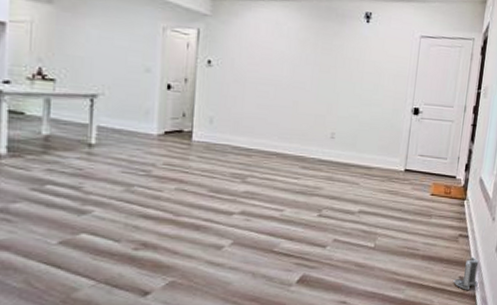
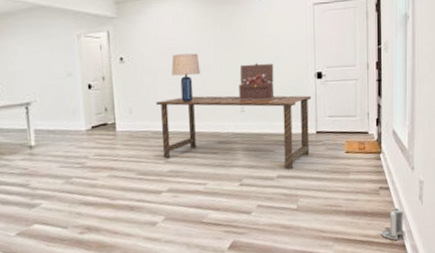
dining table: none [240,113,405,206] -> present [155,95,312,170]
lamp: none [262,66,295,120] -> present [171,53,200,103]
toy chest: none [331,88,371,131] -> present [239,63,275,101]

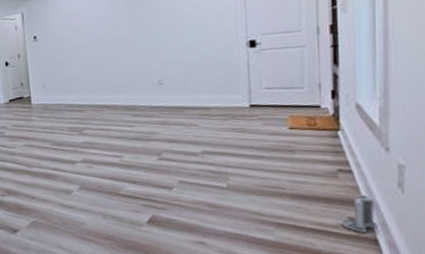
dining table: present [155,95,312,170] -> none [68,66,243,146]
lamp: present [171,53,200,103] -> none [83,28,113,77]
toy chest: present [239,63,275,101] -> none [155,34,197,74]

